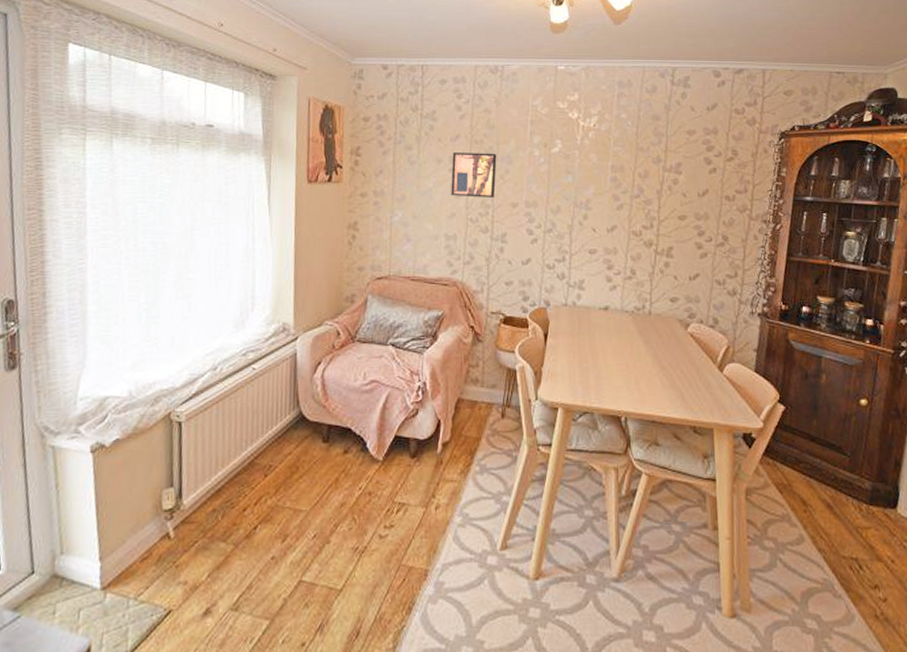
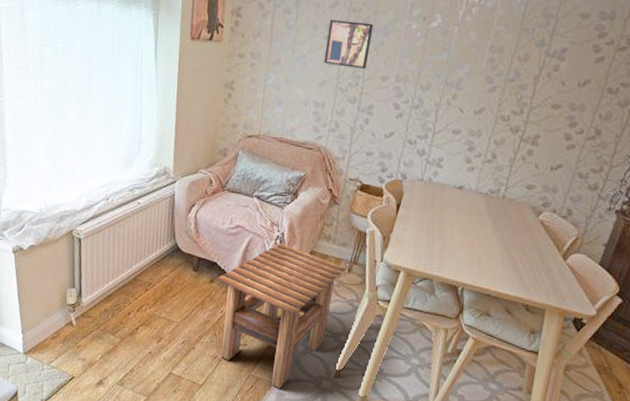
side table: none [351,394,500,576] -> present [216,243,347,388]

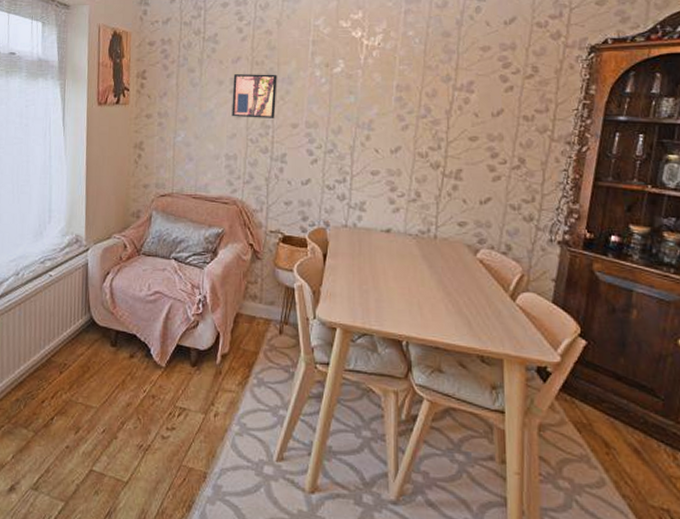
side table: present [216,243,347,388] -> none [136,307,278,479]

